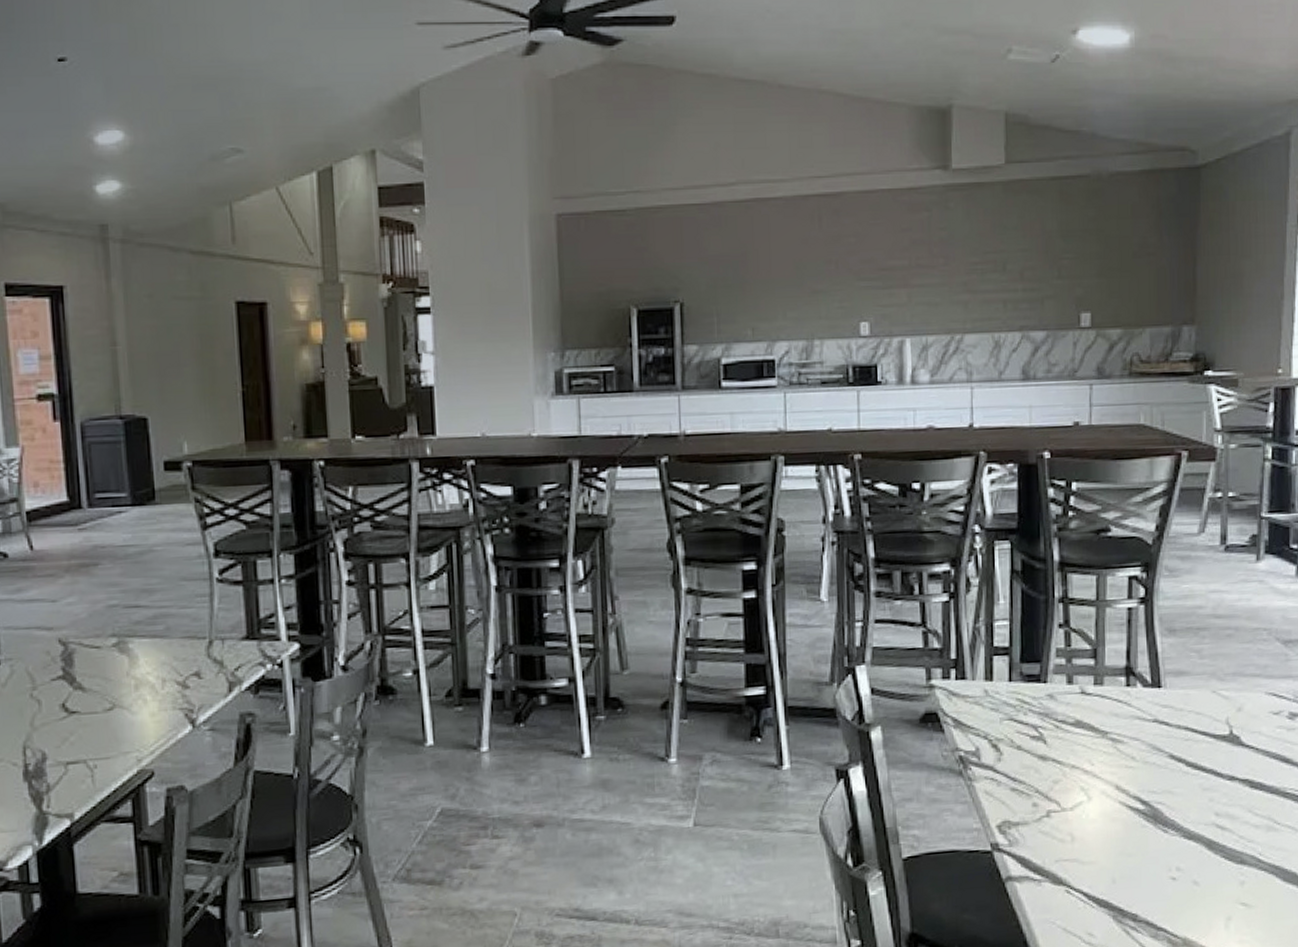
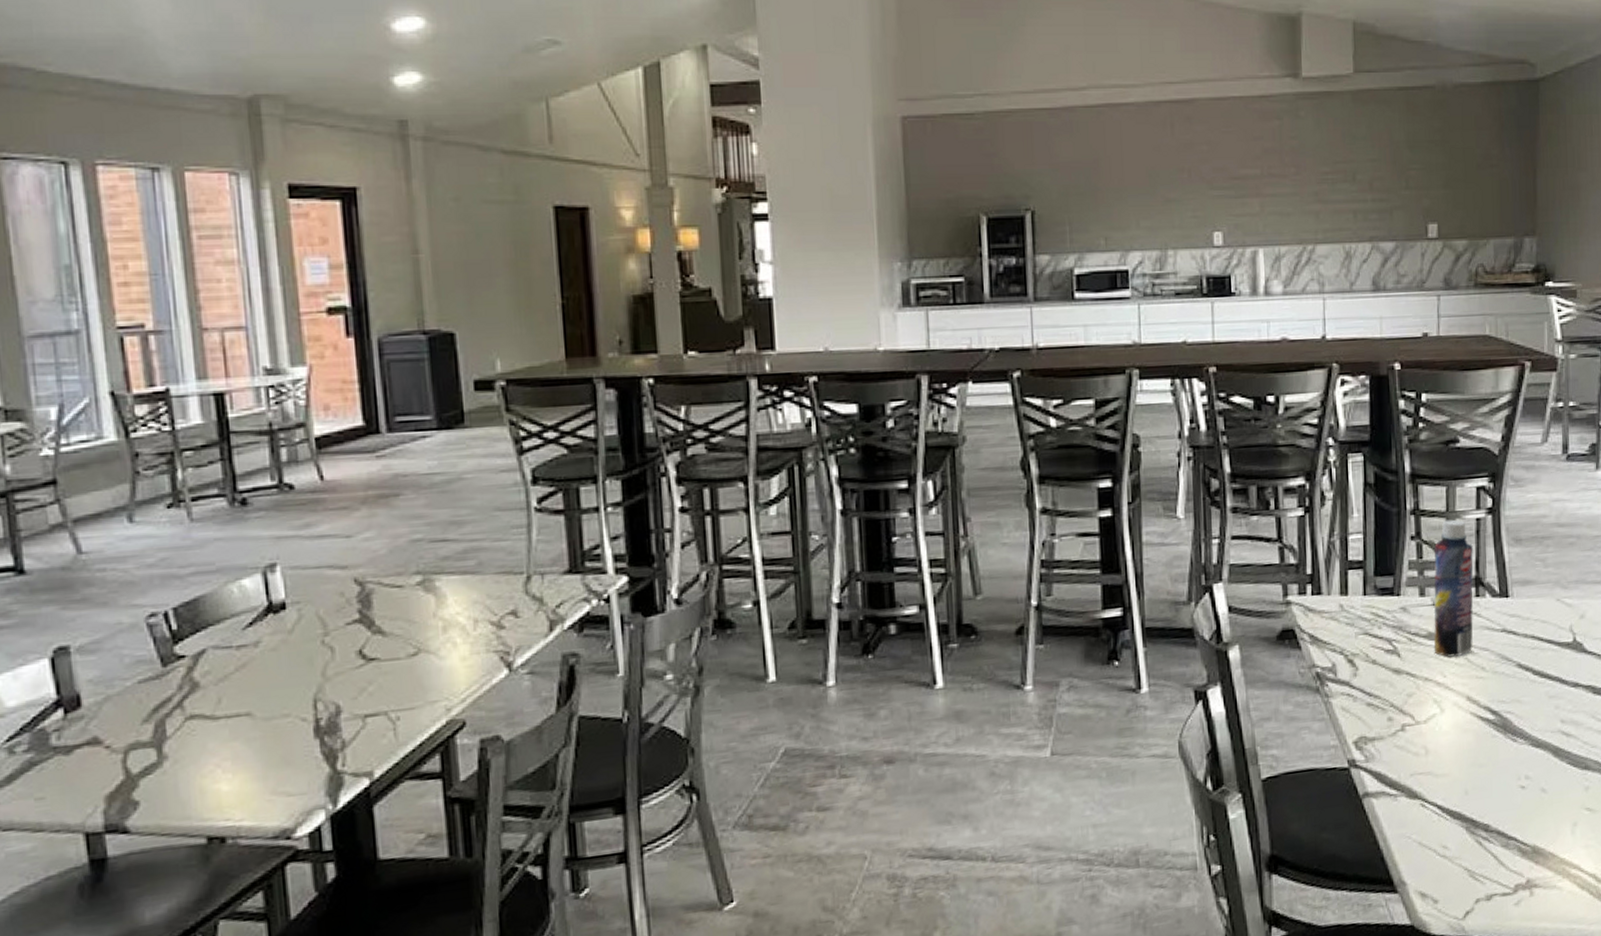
bottle: none [1081,608,1124,746] -> present [1433,519,1474,657]

